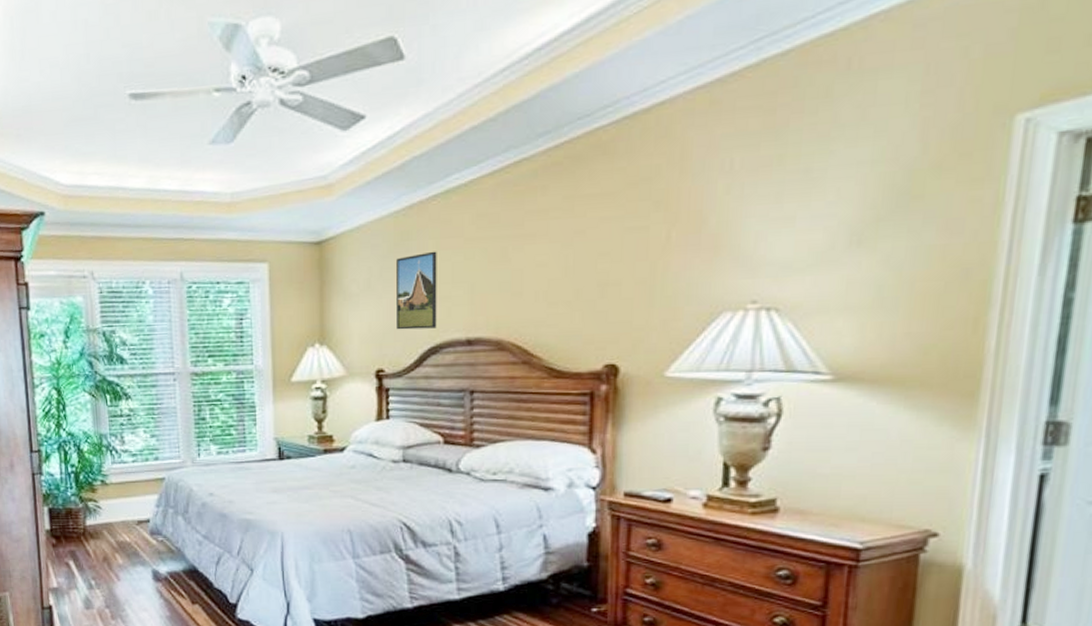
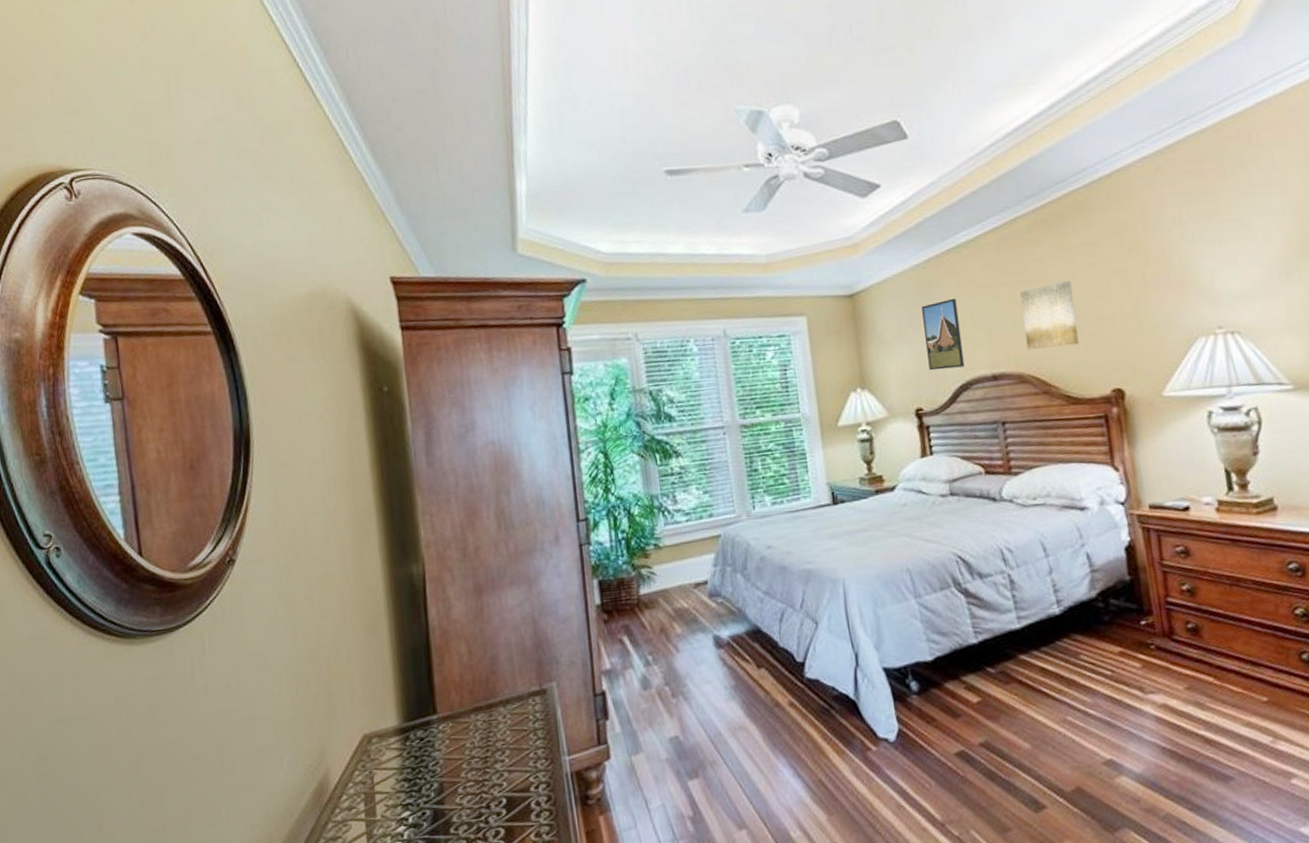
wall art: none [512,237,577,315] -> present [1020,281,1079,351]

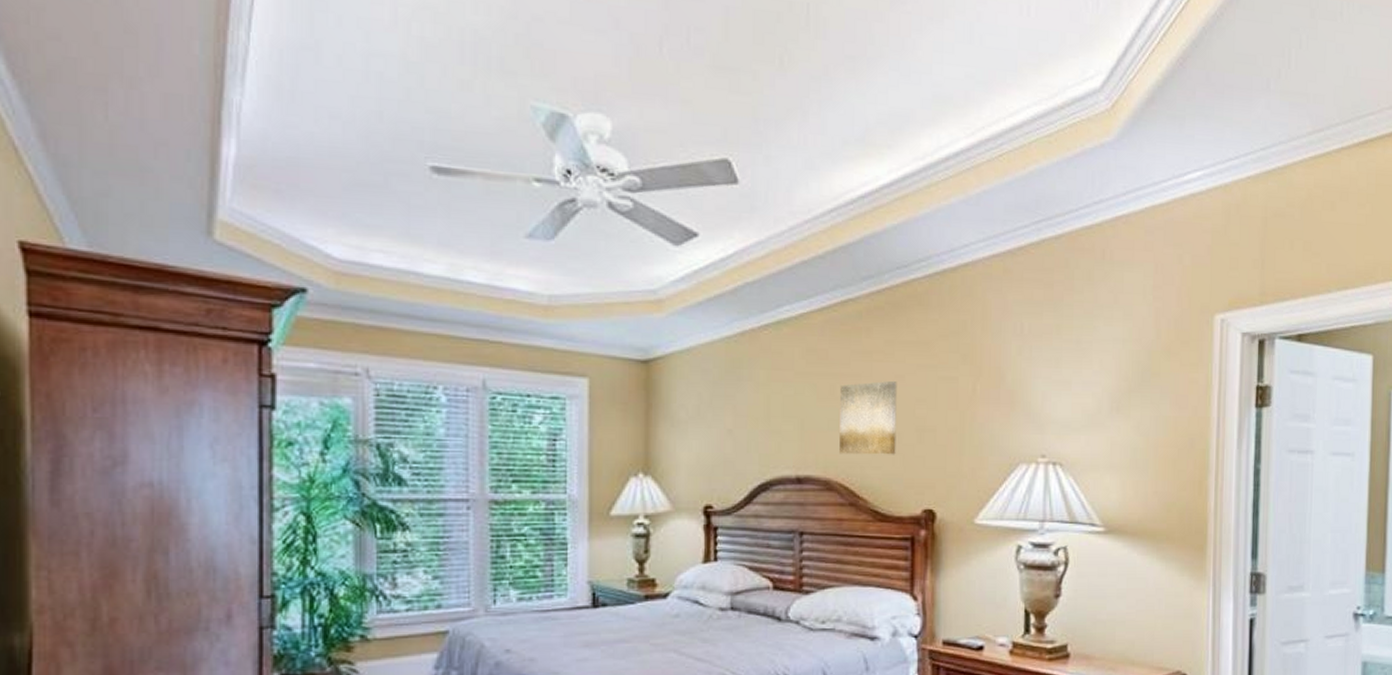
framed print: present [921,298,965,371] -> none [726,382,768,464]

